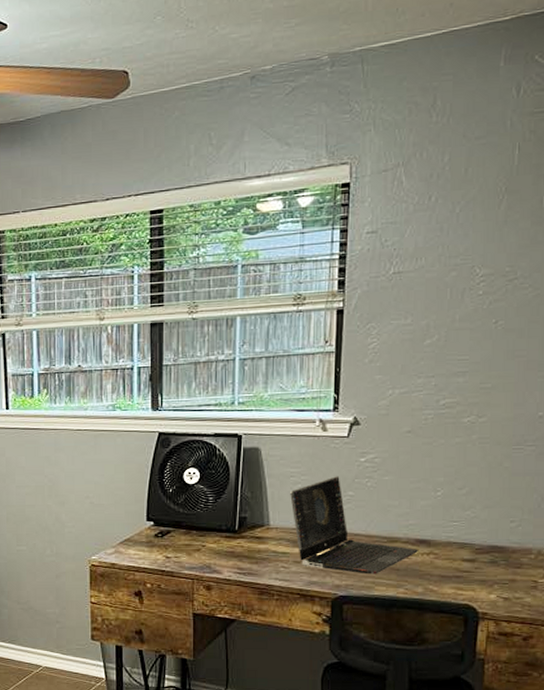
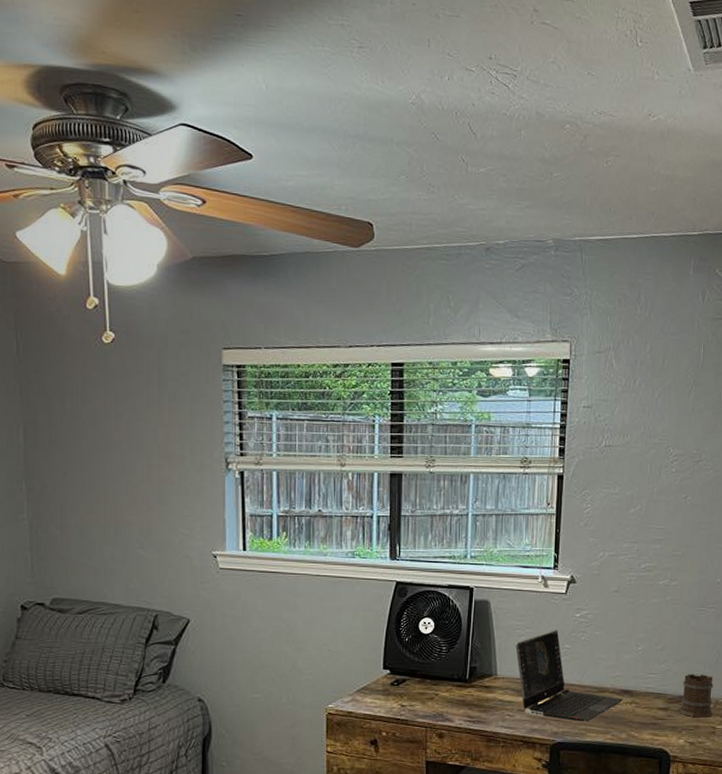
mug: none [489,521,534,570] -> present [679,674,713,718]

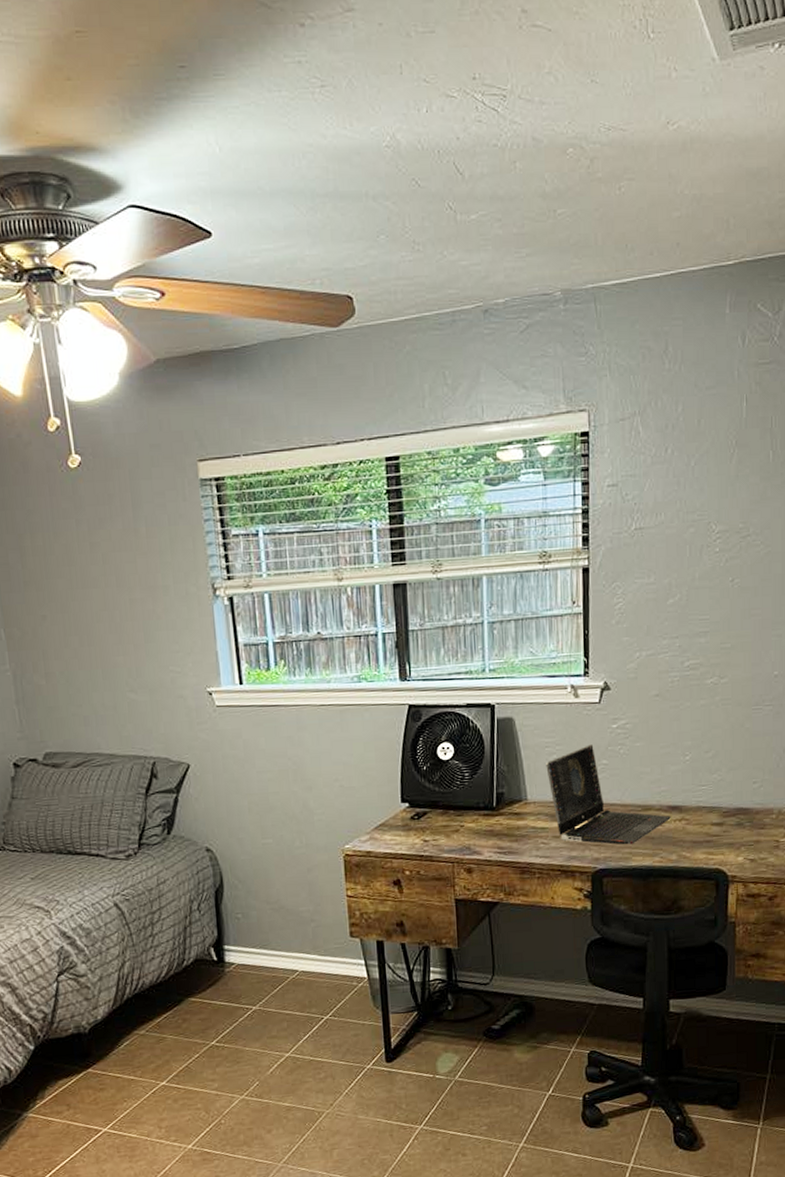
mug: present [679,674,713,718] -> none [736,781,775,831]

